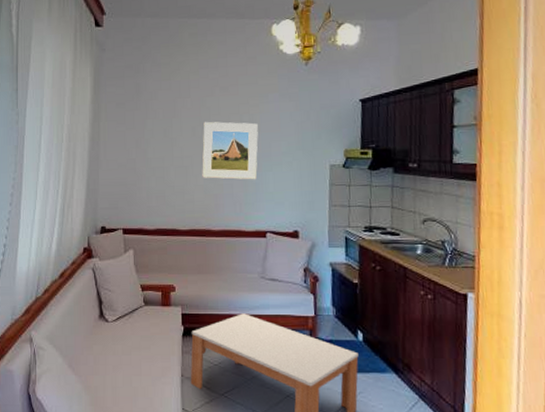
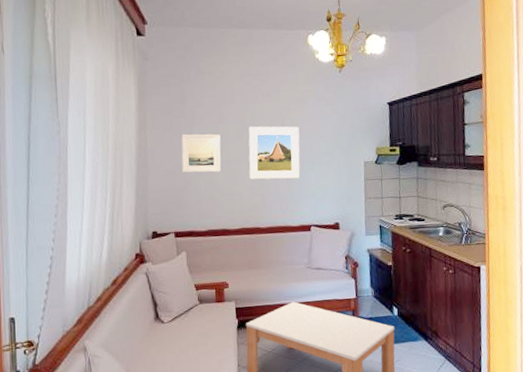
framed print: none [133,127,174,169] -> present [181,134,221,173]

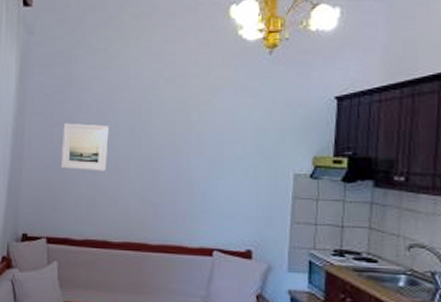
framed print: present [248,126,300,180] -> none [140,118,208,188]

